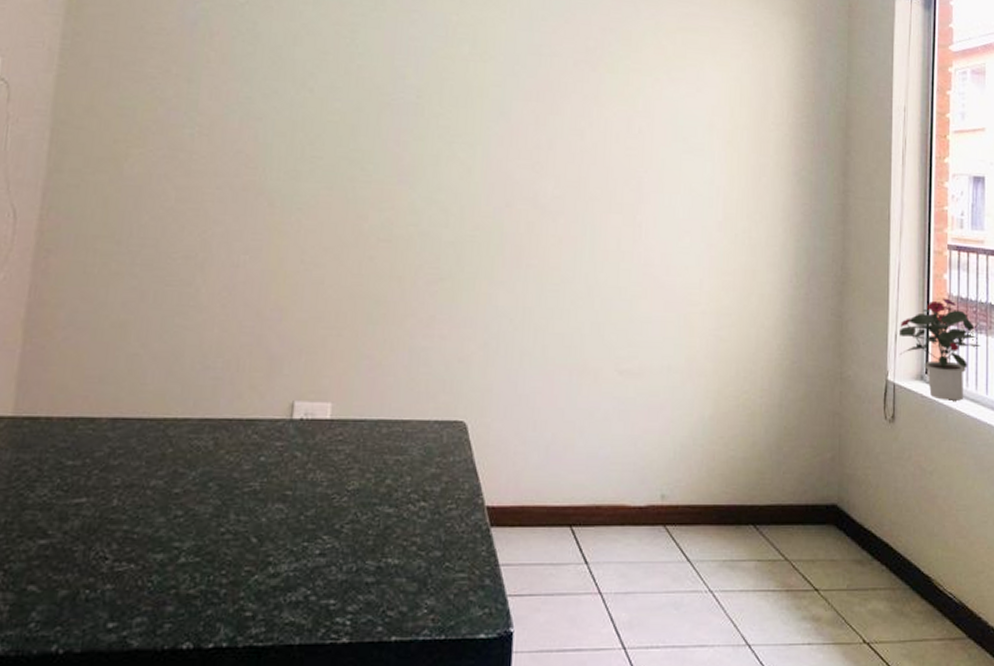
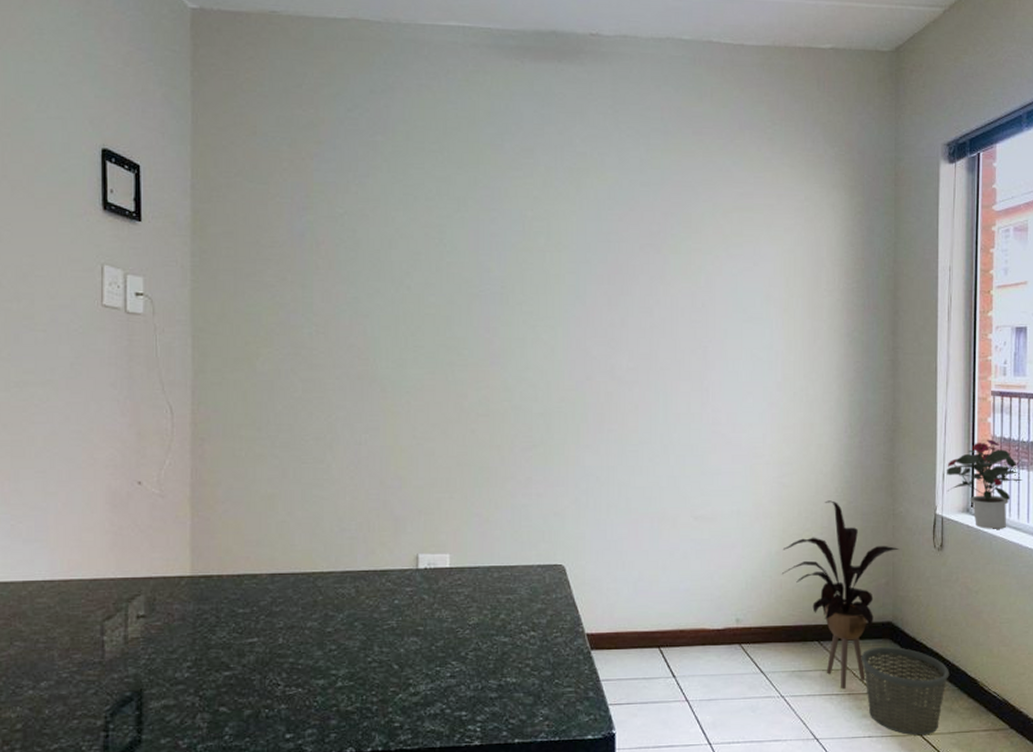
house plant: none [714,359,847,585] -> present [781,500,900,690]
basket: none [801,533,900,644] -> present [861,646,949,736]

